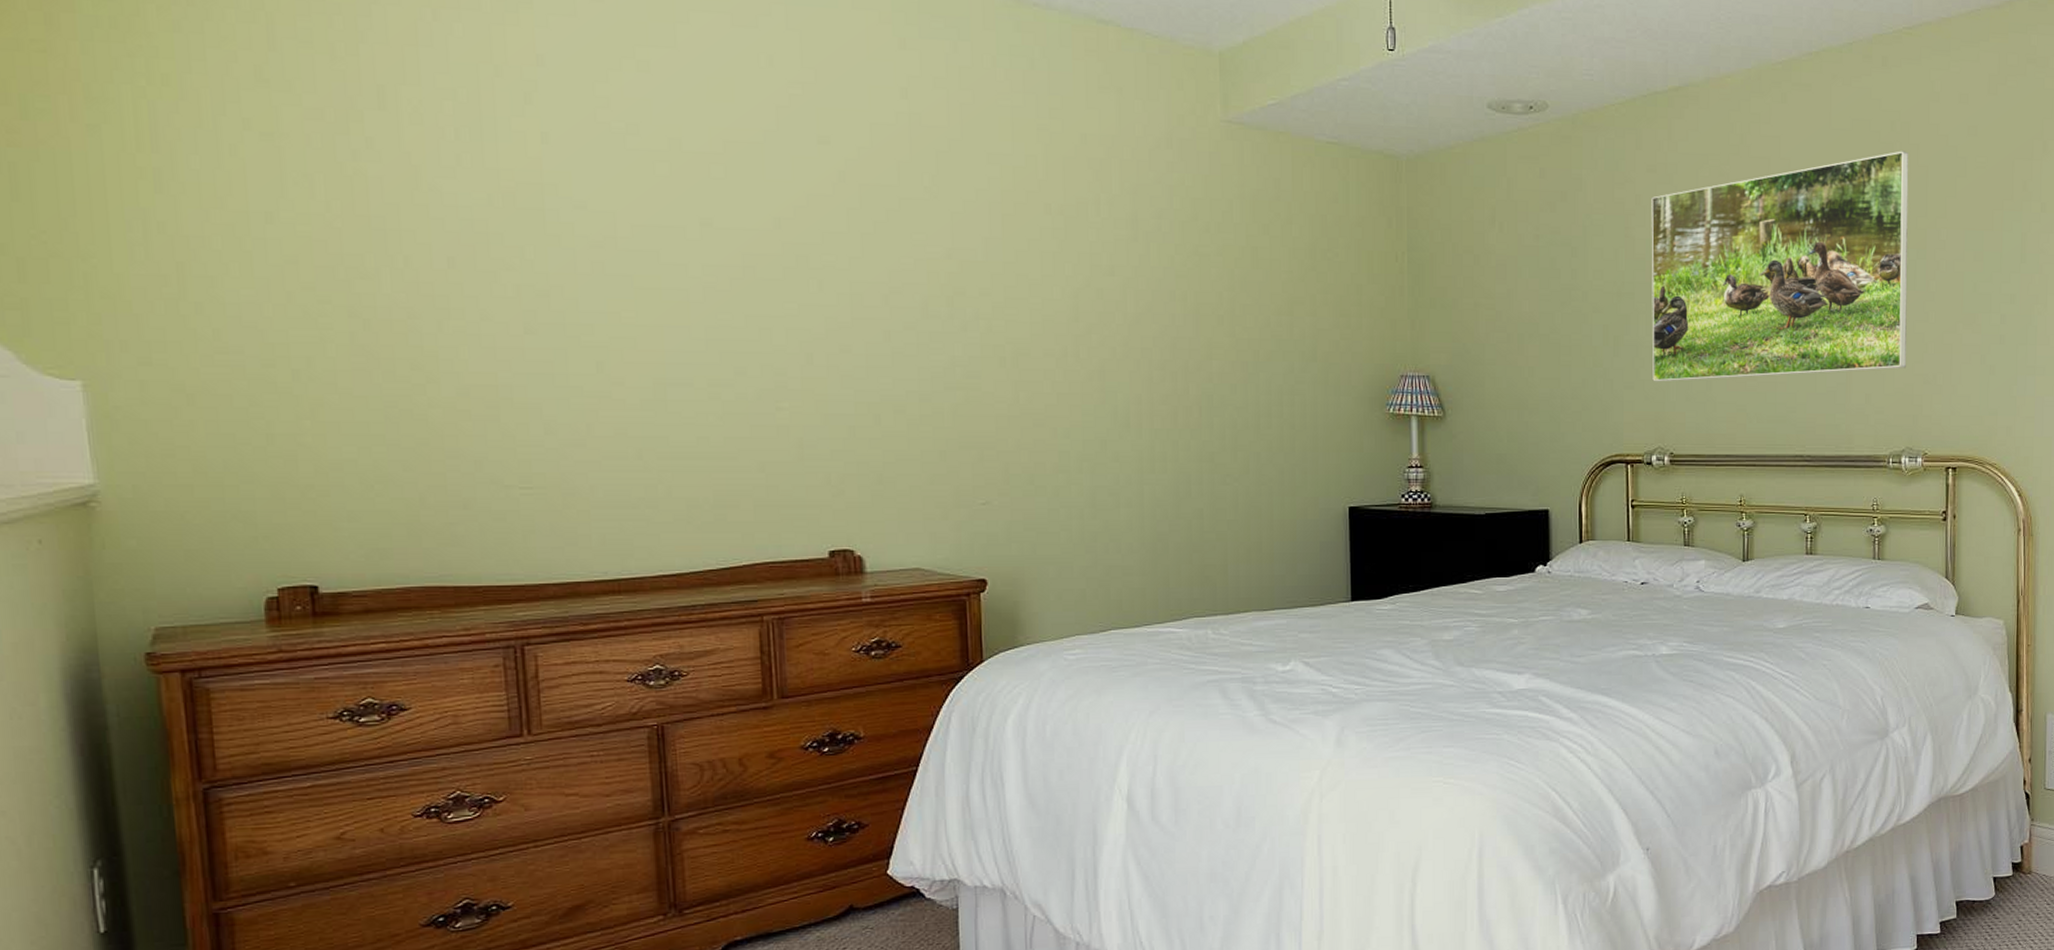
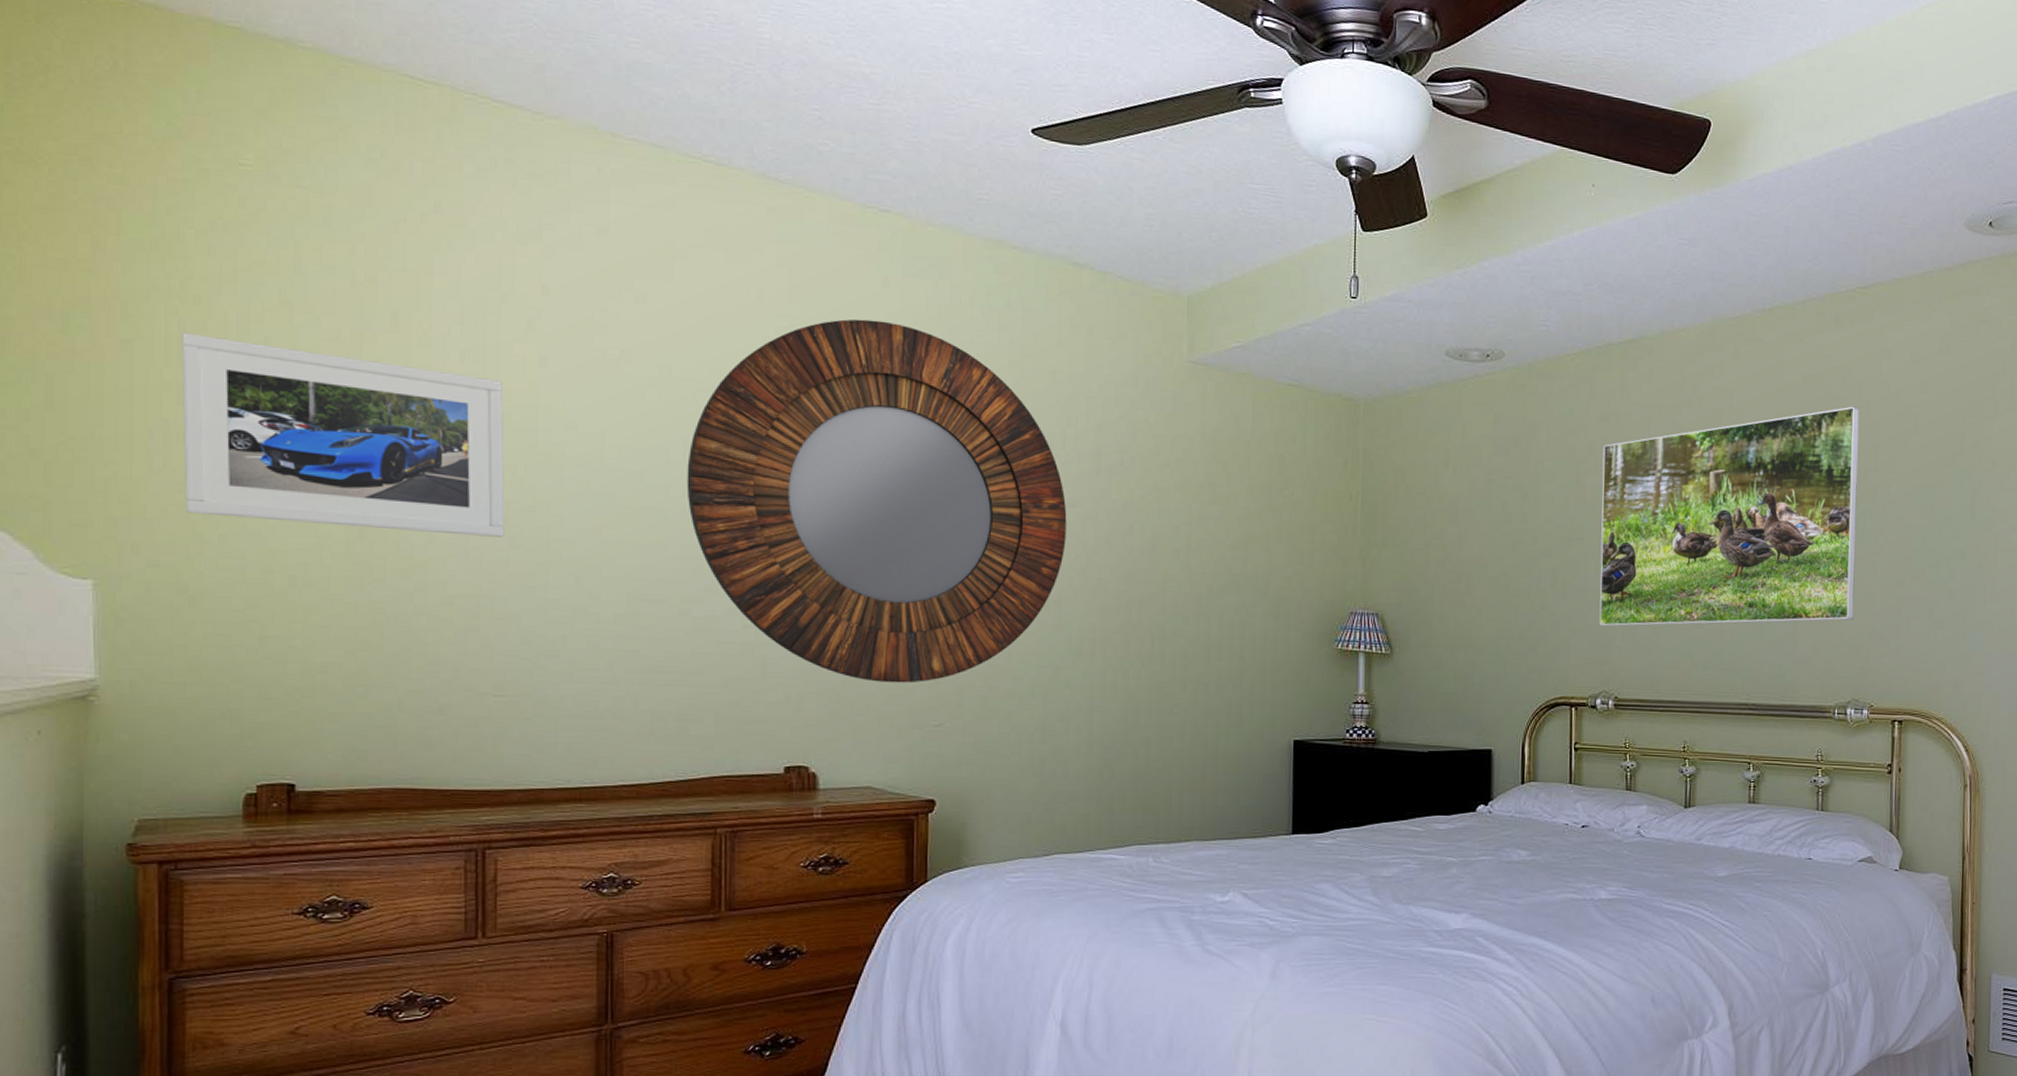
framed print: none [152,115,518,323] -> present [181,332,505,537]
home mirror: none [705,84,1106,462] -> present [686,319,1067,683]

